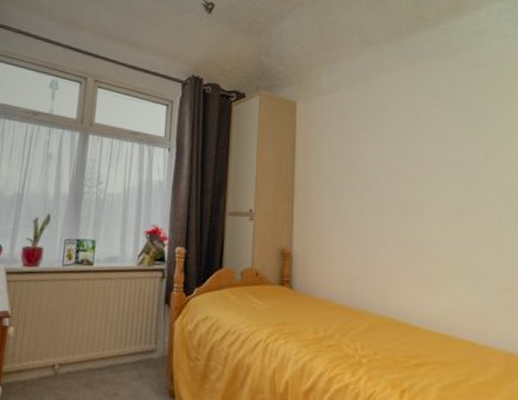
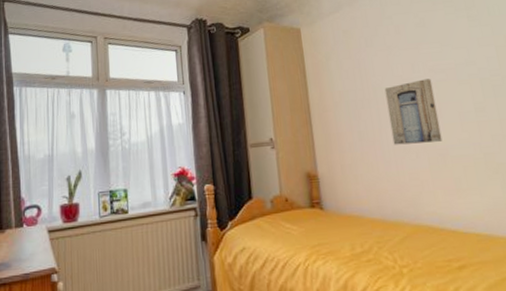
wall art: none [371,172,420,237] -> present [384,79,443,145]

